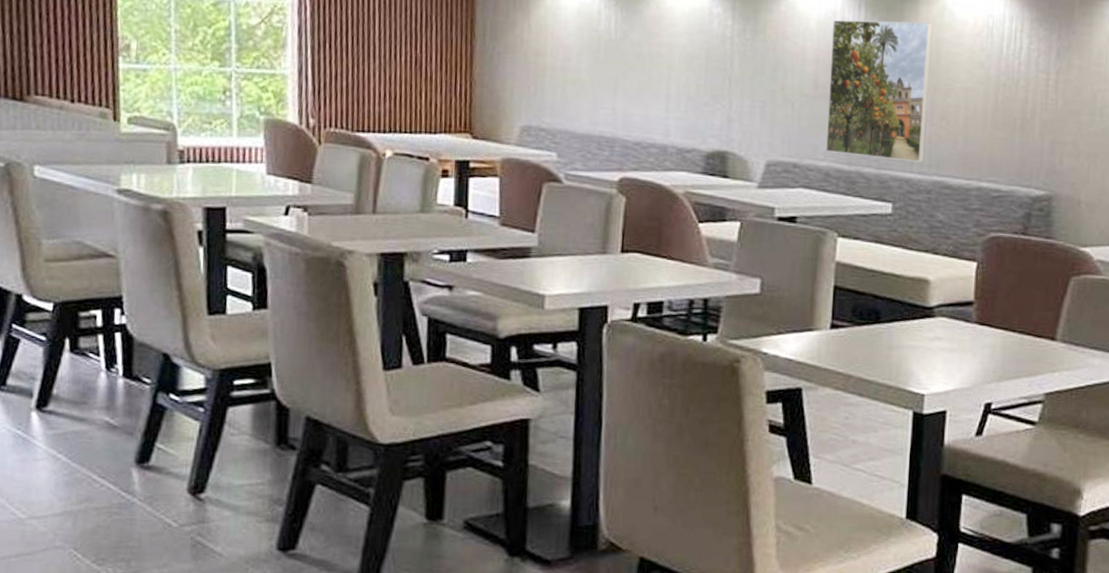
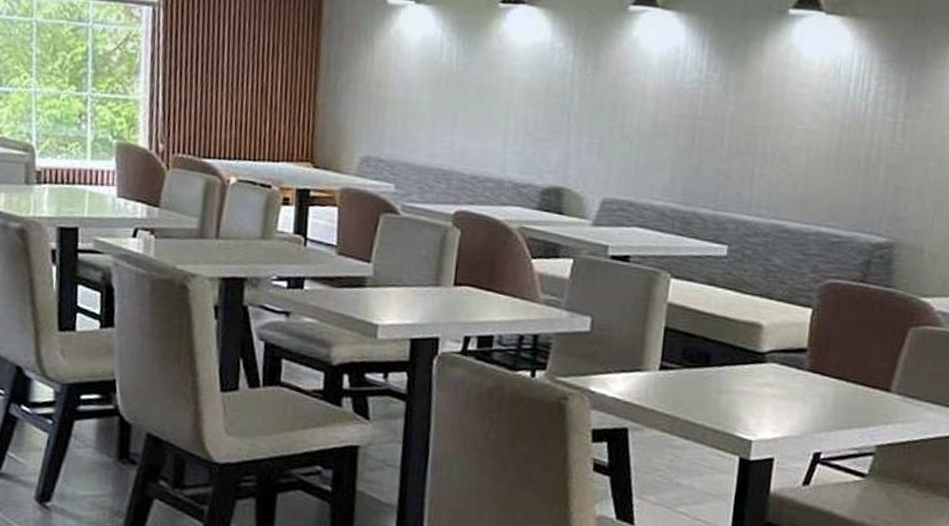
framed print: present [826,20,933,163] -> none [663,57,778,205]

